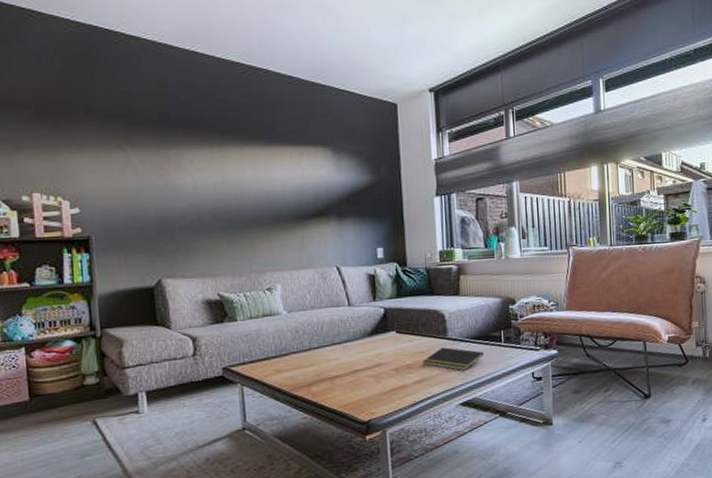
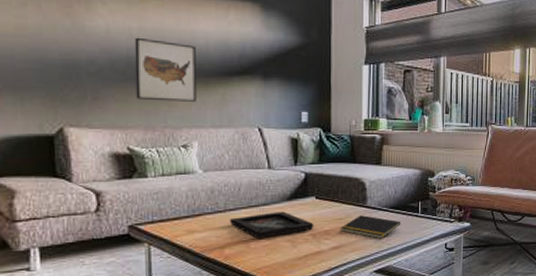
wall art: none [219,190,278,248] -> present [134,37,197,102]
decorative tray: none [314,347,397,375] -> present [229,211,314,238]

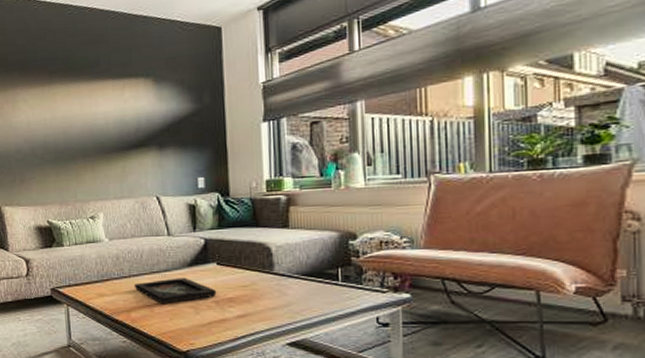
wall art: present [134,37,197,102] -> none [48,125,100,179]
notepad: present [341,215,402,239] -> none [246,283,318,309]

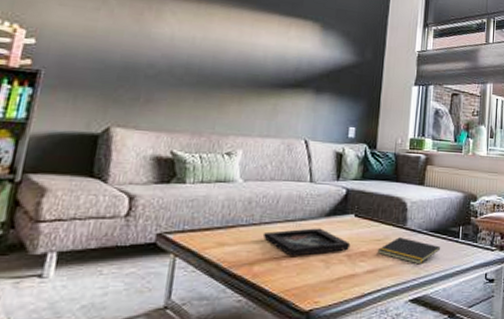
notepad: none [246,283,318,309] -> present [378,237,441,265]

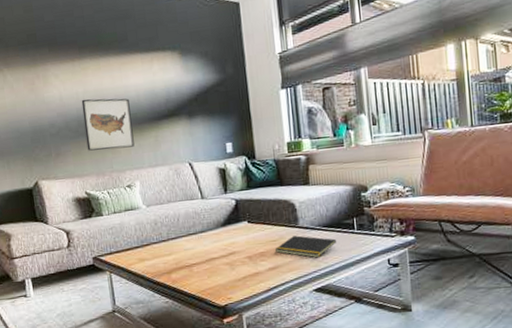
wall art: none [188,46,254,111] -> present [81,98,135,151]
decorative tray: present [262,228,351,256] -> none [172,237,249,263]

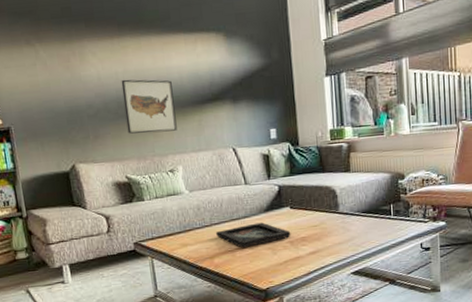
decorative tray: none [172,237,249,263] -> present [215,222,291,248]
notepad: present [275,235,337,258] -> none [316,221,375,243]

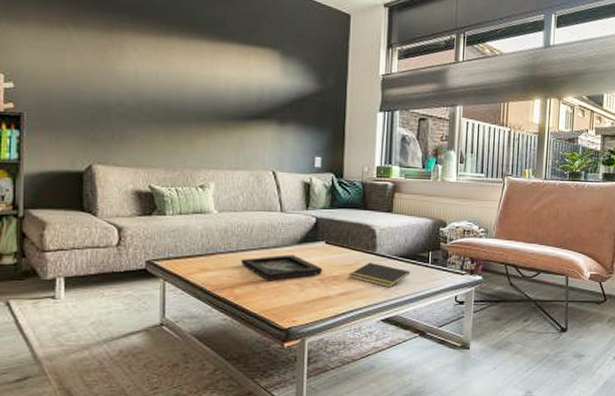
wall art: present [121,79,177,134] -> none [159,81,217,144]
notepad: none [316,221,375,243] -> present [349,263,411,288]

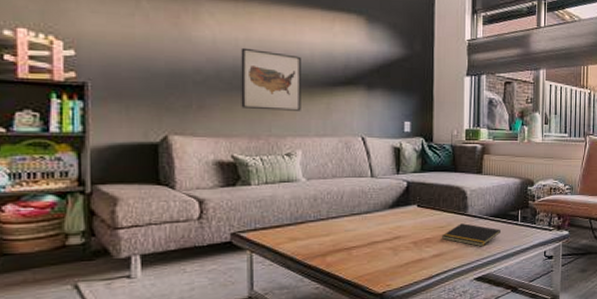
wall art: none [159,81,217,144] -> present [241,47,301,111]
decorative tray: present [240,254,323,280] -> none [331,219,416,246]

